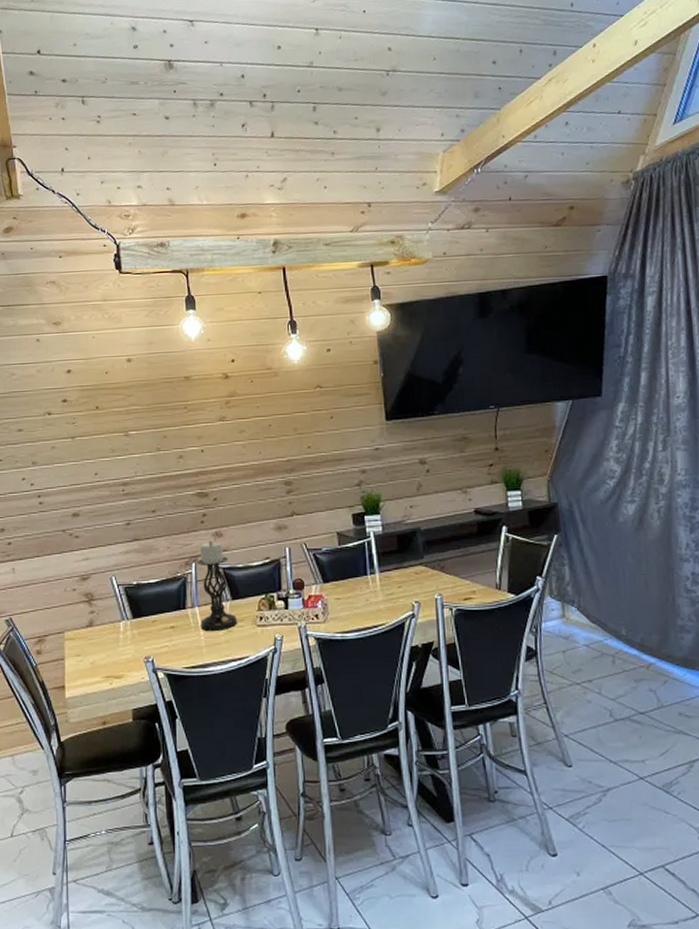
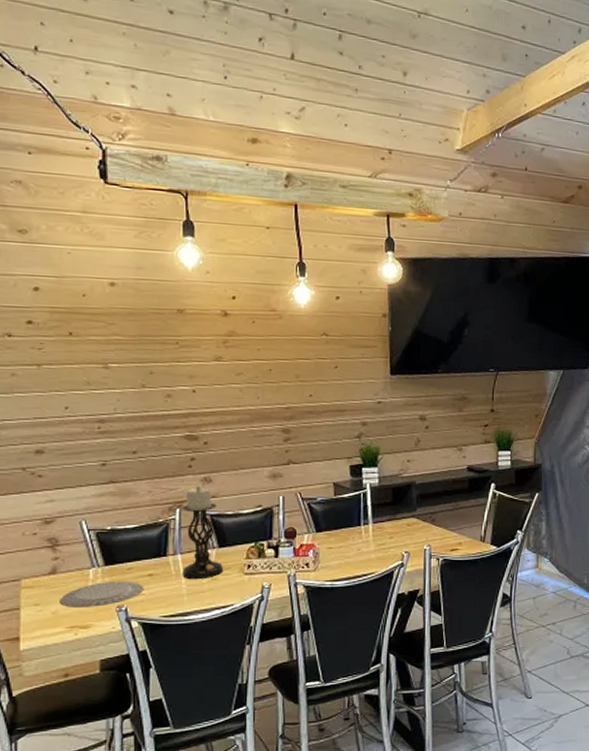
plate: none [96,633,167,659] -> present [60,580,144,609]

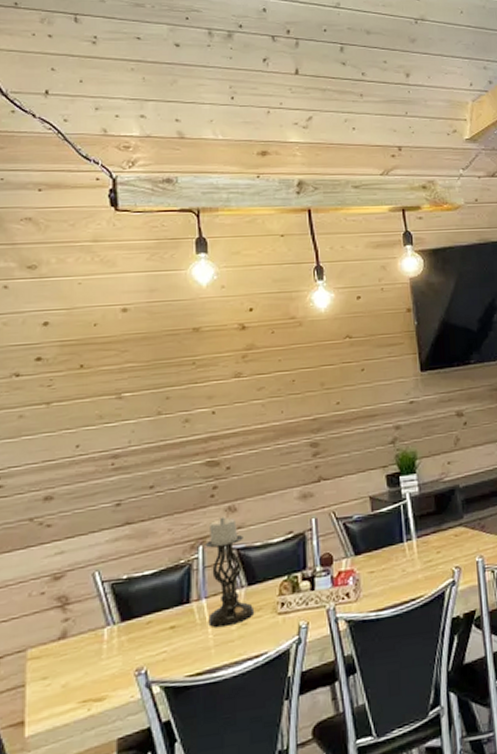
plate: present [60,580,144,609] -> none [70,637,166,678]

